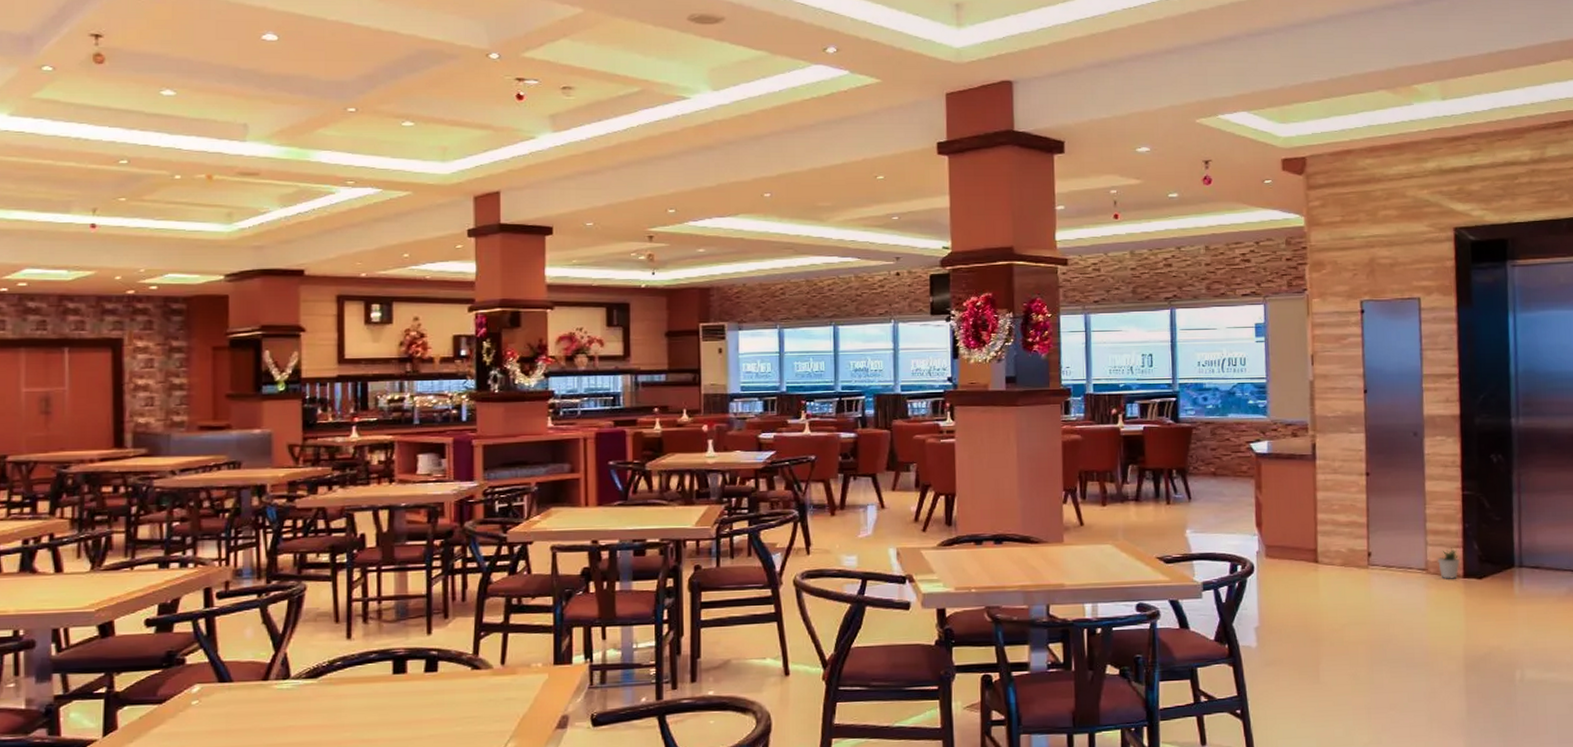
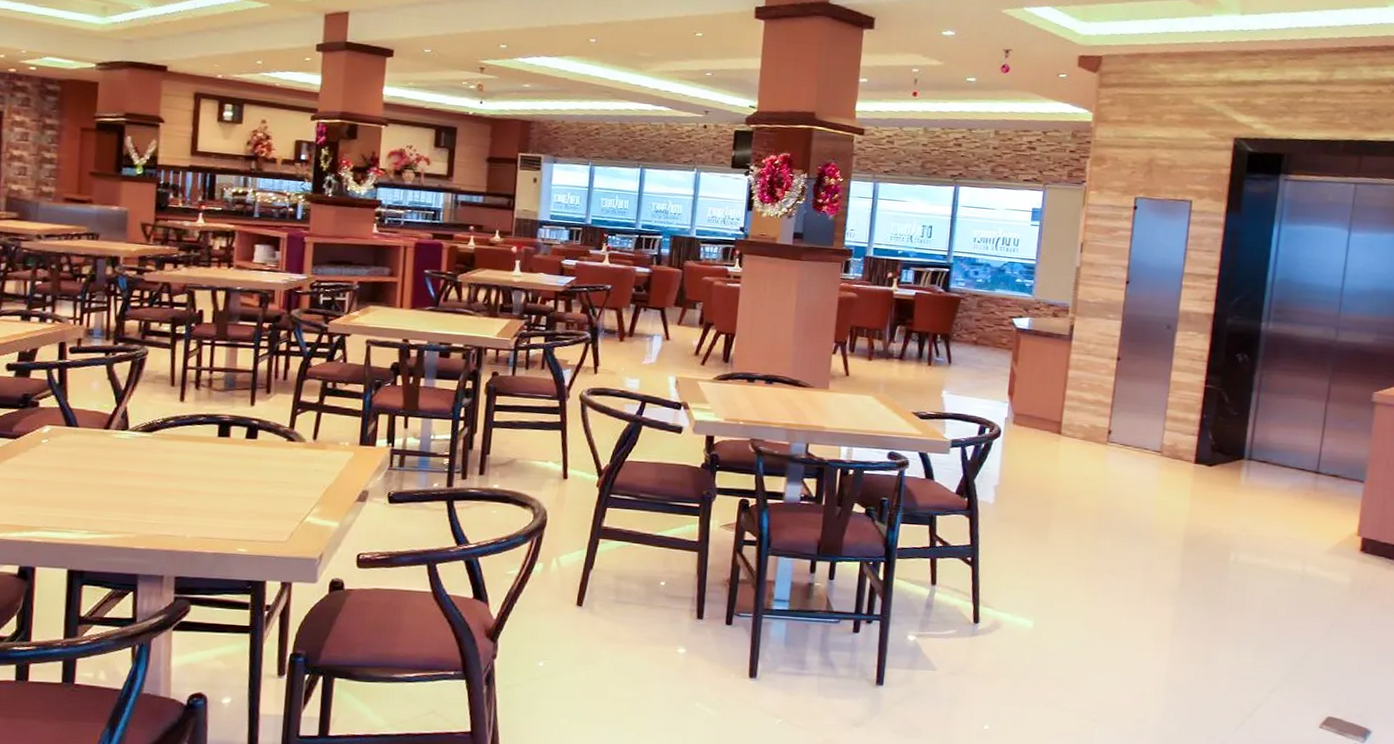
potted plant: present [1437,547,1460,579] -> none [1172,434,1193,464]

